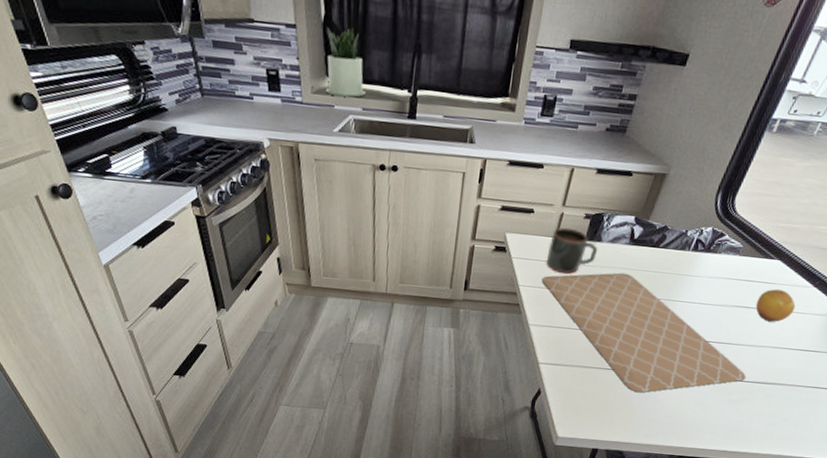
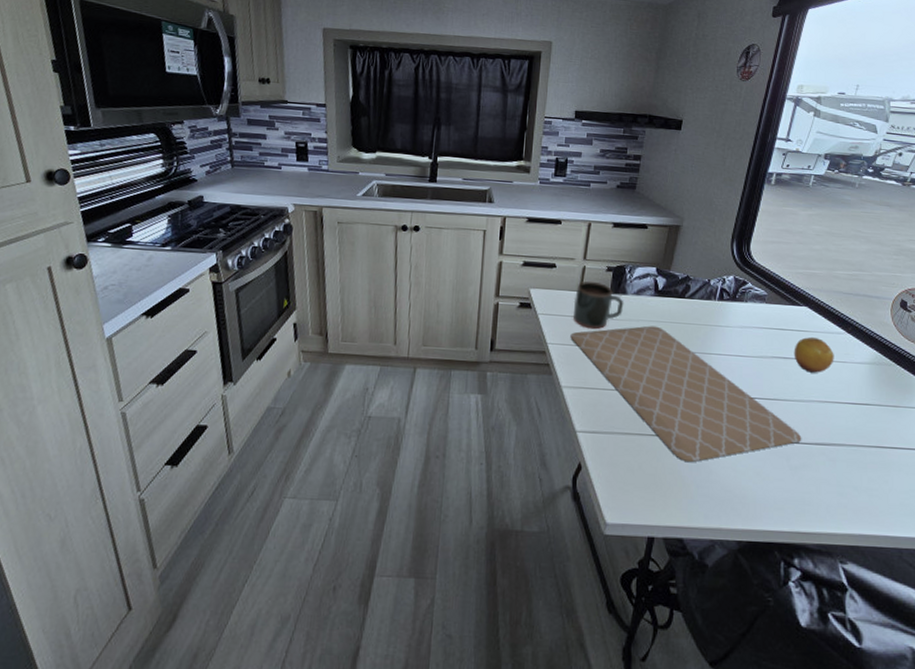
planter: present [325,27,367,98] -> none [350,105,390,166]

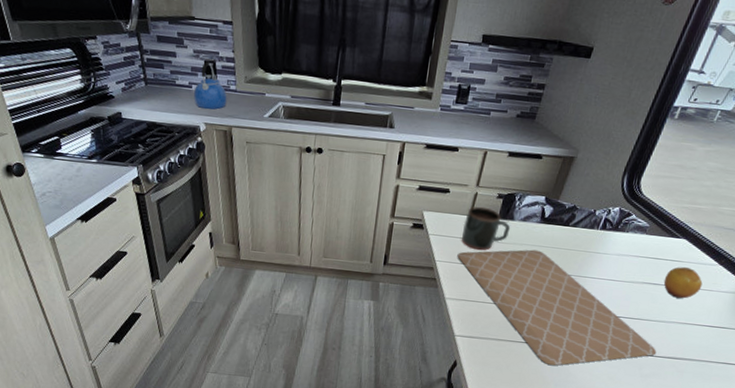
kettle: none [283,142,319,190] -> present [194,61,227,110]

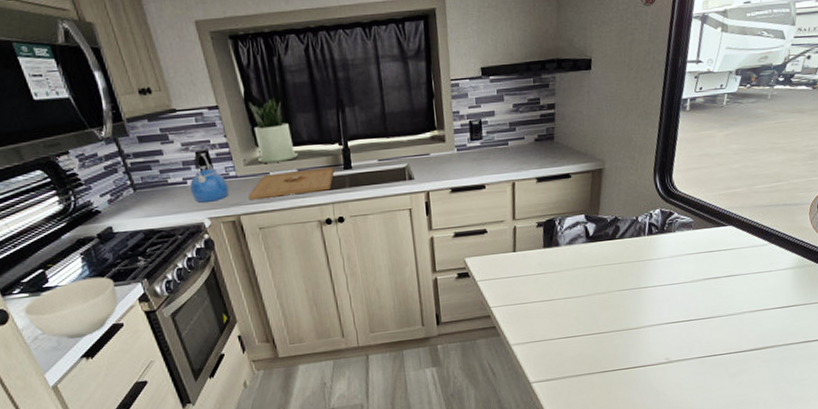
bowl: none [36,152,116,202] -> present [23,276,118,339]
platter: none [242,94,324,122] -> present [248,167,335,199]
planter: none [257,23,295,87] -> present [248,97,299,164]
placemat: present [457,249,657,366] -> none [511,271,738,389]
mug: present [462,206,511,250] -> none [509,238,559,287]
fruit: present [663,267,703,299] -> none [723,253,761,287]

